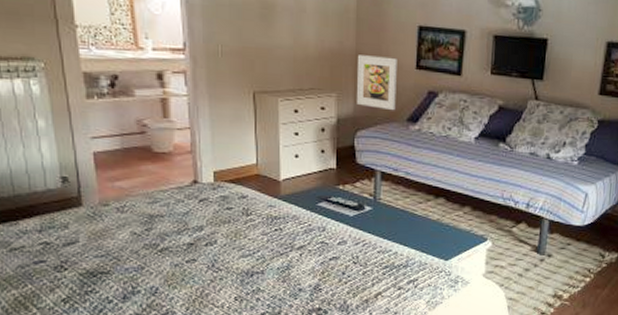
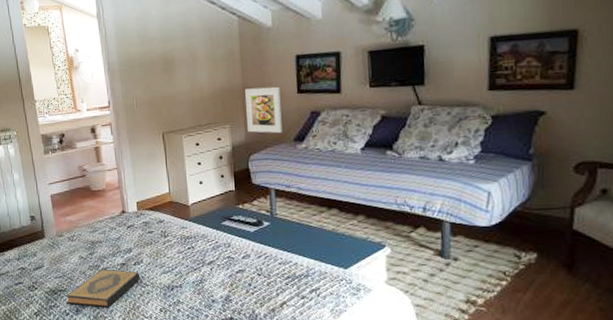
hardback book: none [108,248,213,295] -> present [65,269,141,308]

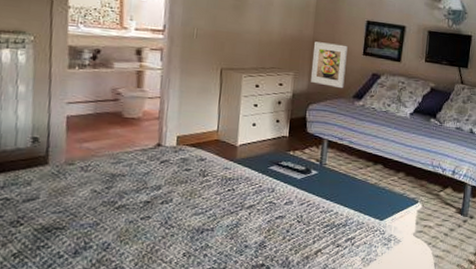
hardback book: present [65,269,141,308] -> none [62,206,167,251]

